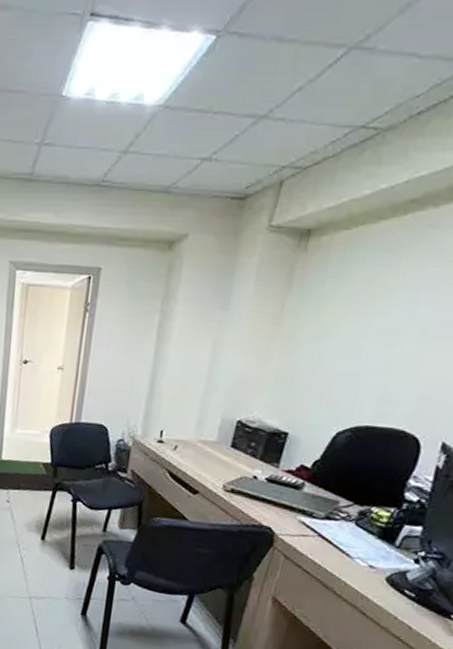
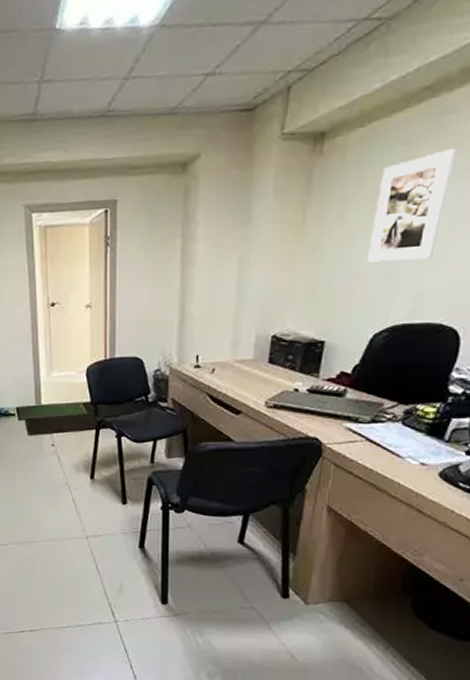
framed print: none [339,262,436,366] -> present [367,149,456,262]

